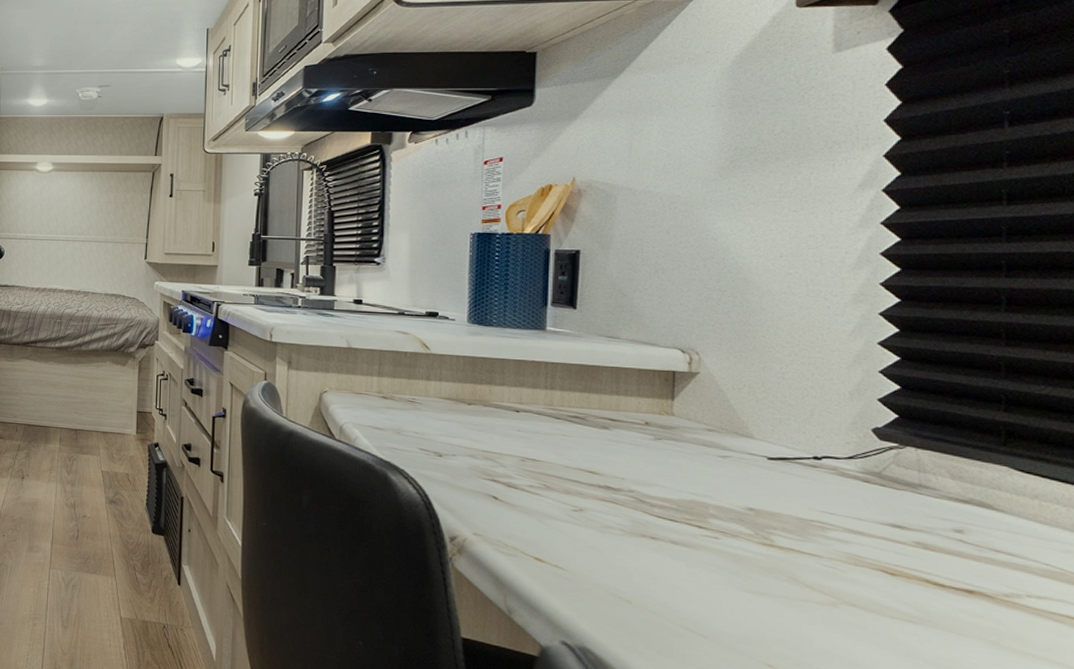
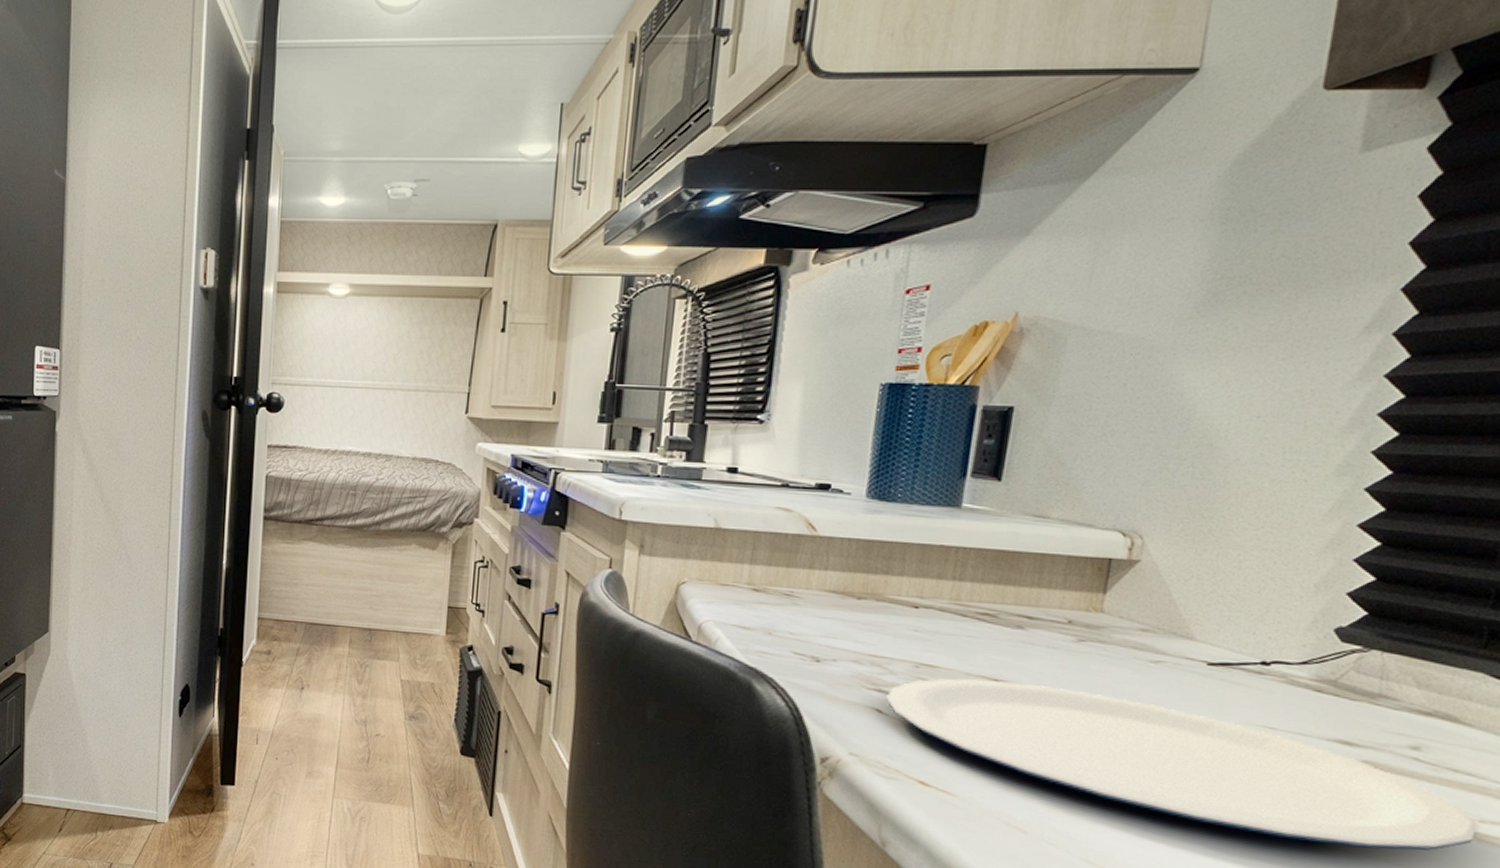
plate: none [500,470,1027,622] -> present [886,678,1479,851]

